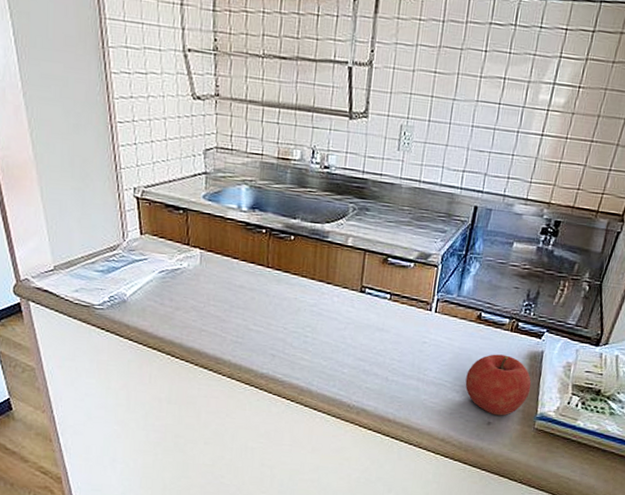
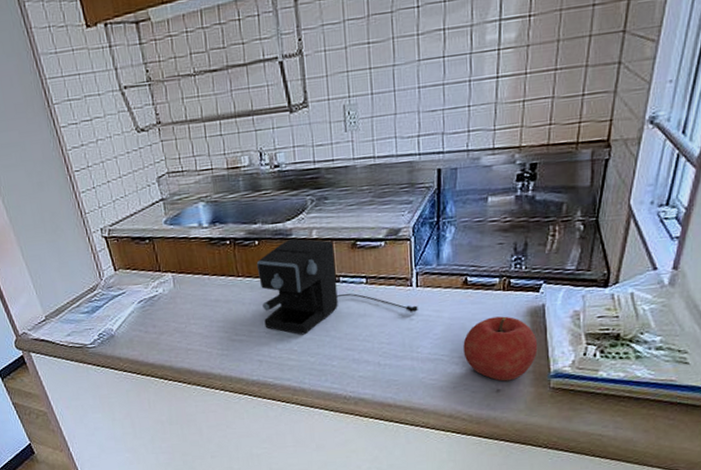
coffee maker: none [284,240,433,338] -> present [256,238,418,335]

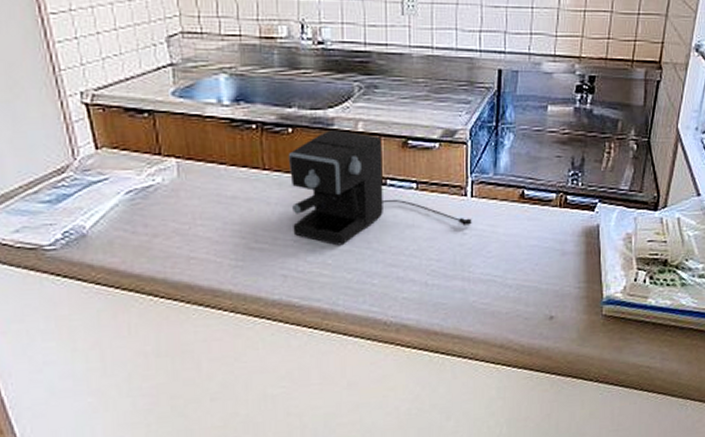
fruit: present [463,316,538,381] -> none [518,235,592,307]

